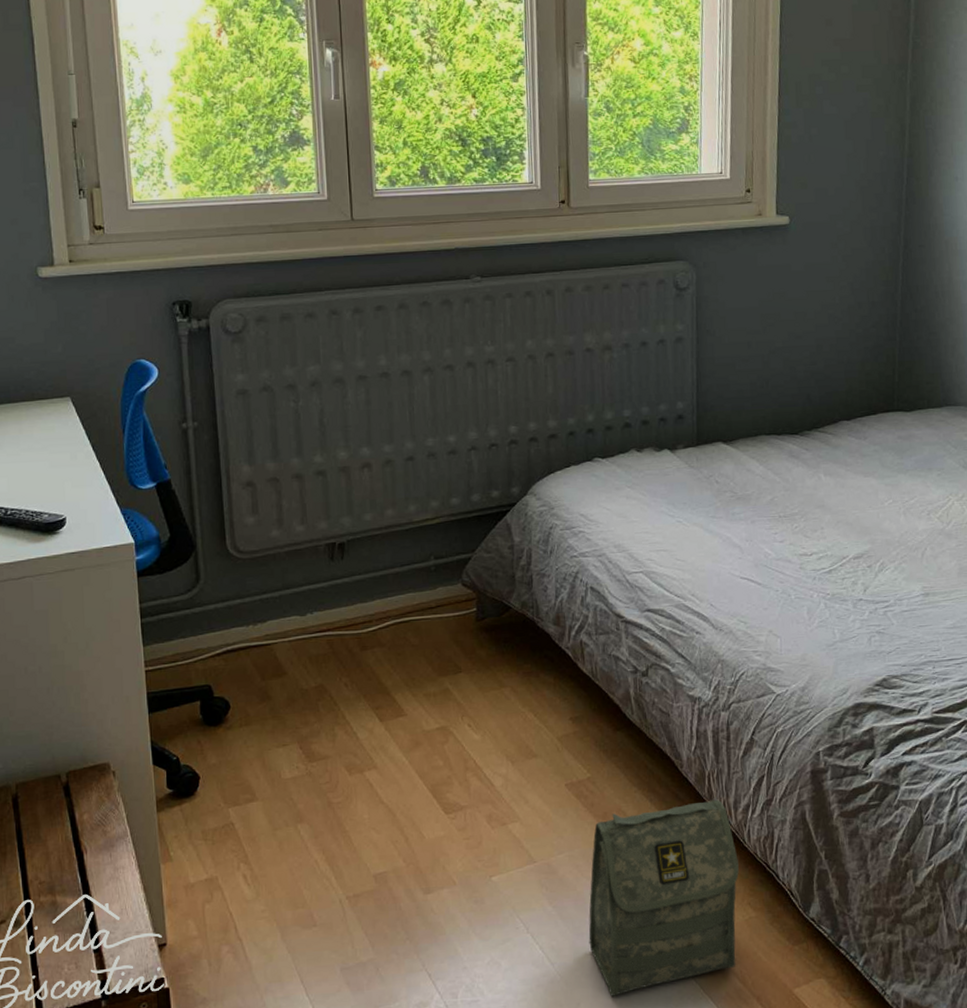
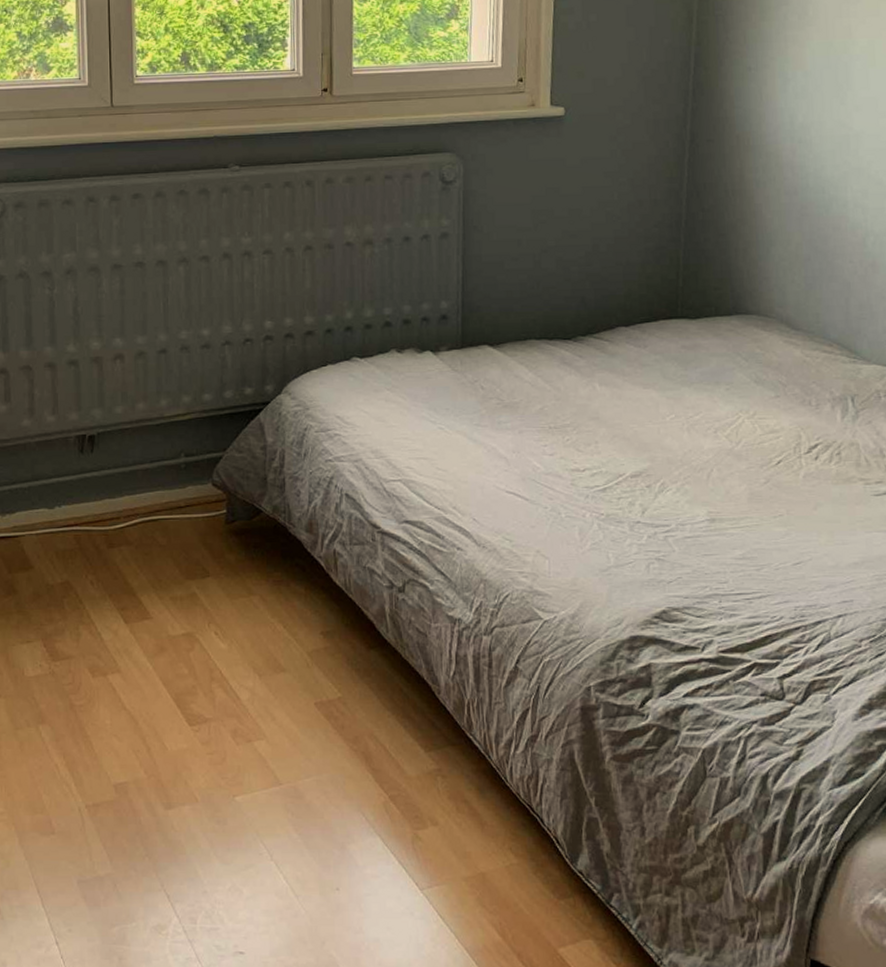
bag: present [588,799,739,996] -> none [336,731,500,938]

